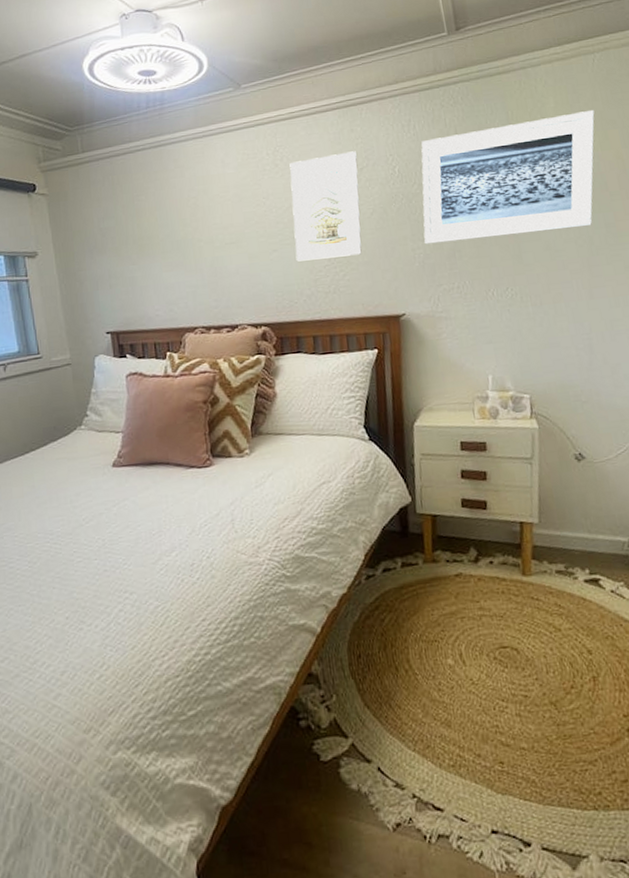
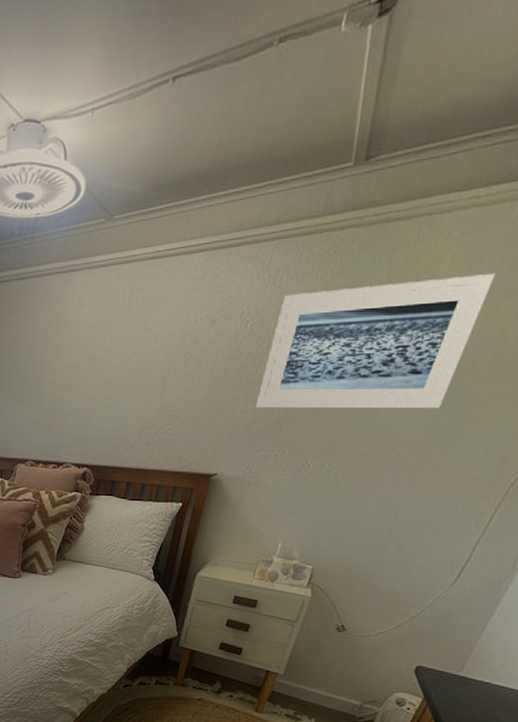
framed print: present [289,151,362,262] -> none [128,300,213,411]

